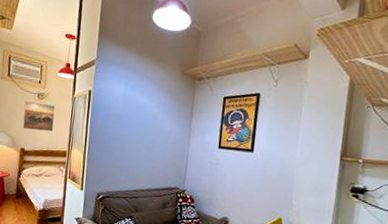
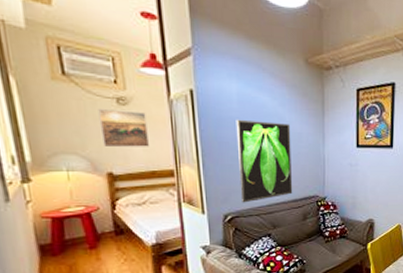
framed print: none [113,115,162,186] -> present [236,119,293,203]

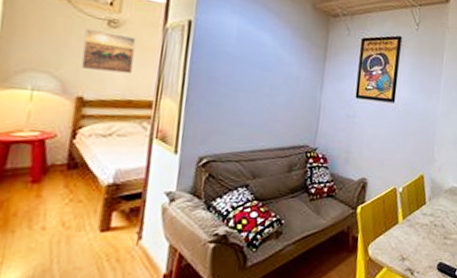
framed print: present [236,119,293,203] -> none [222,55,289,146]

